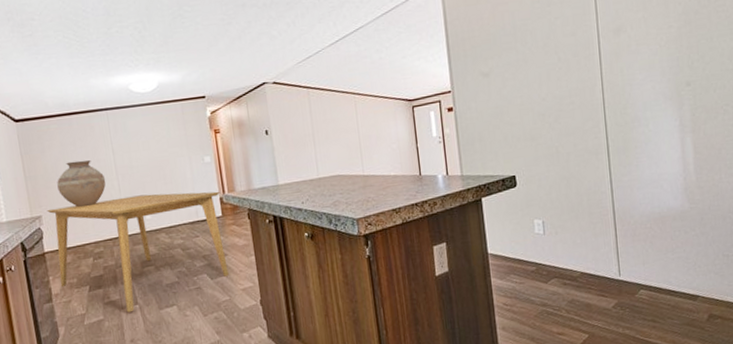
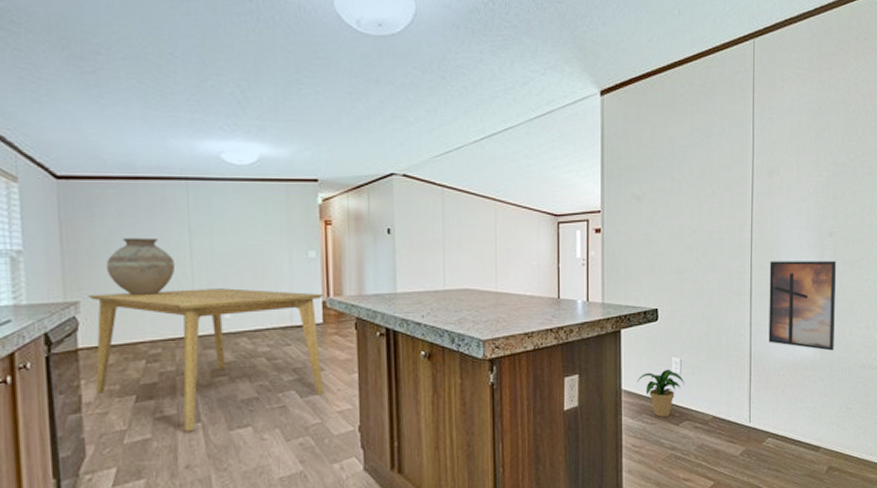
potted plant: none [501,231,550,277] -> present [637,369,685,417]
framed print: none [625,109,703,200] -> present [768,261,837,351]

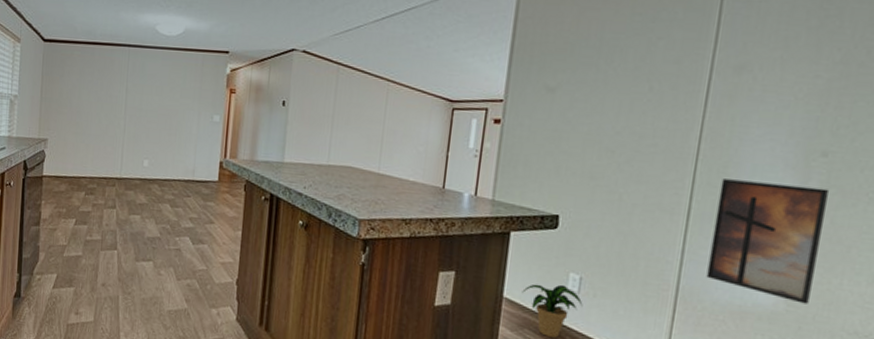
dining table: present [88,288,324,432] -> none [50,134,222,256]
ceramic pot: present [107,237,176,295] -> none [68,91,114,140]

